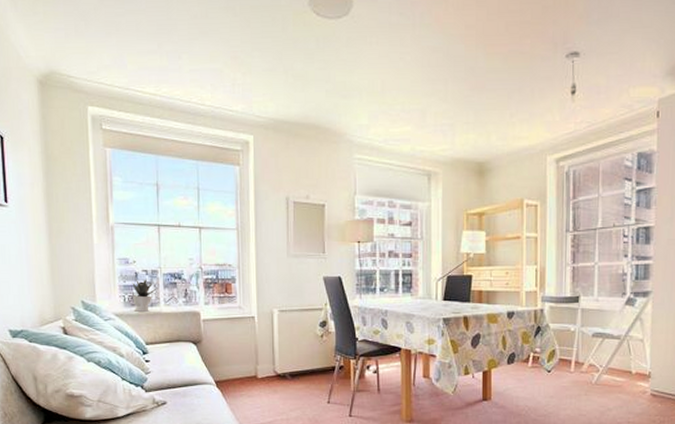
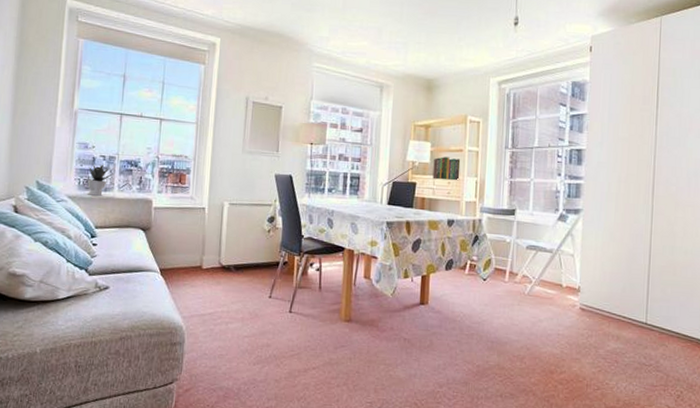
books: none [489,245,519,271] -> present [432,157,461,181]

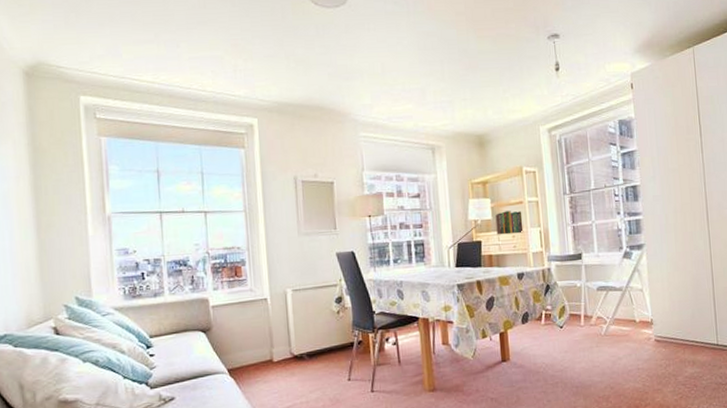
potted plant: present [87,163,114,196] -> none [133,268,162,304]

